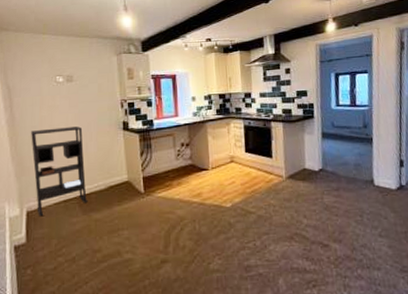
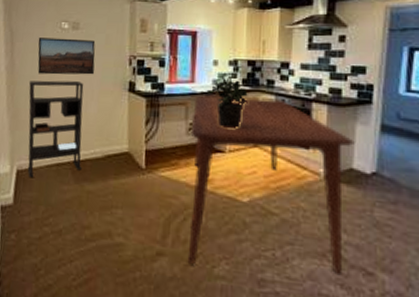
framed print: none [35,90,91,124] -> present [37,38,96,75]
dining table: none [178,122,306,264] -> present [187,95,355,274]
potted plant: none [189,109,222,150] -> present [206,76,248,128]

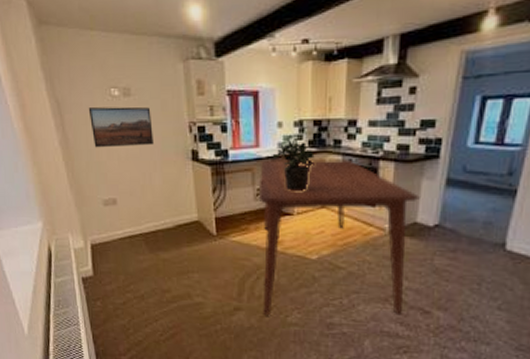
bookshelf: present [27,80,84,178] -> none [88,153,155,251]

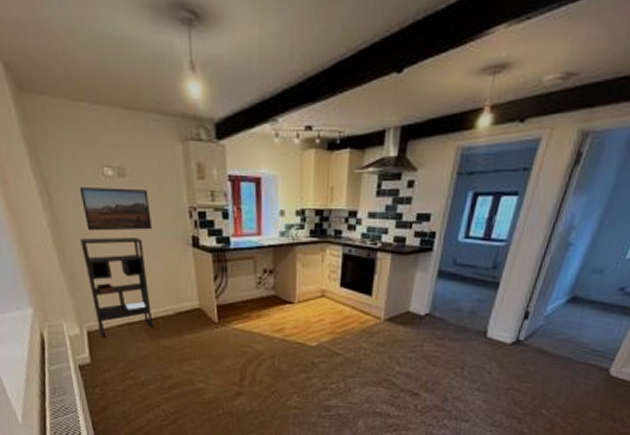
bookshelf: none [88,153,155,251] -> present [80,237,155,338]
dining table: present [258,159,420,315] -> none [260,248,414,399]
potted plant: present [272,139,315,191] -> none [274,228,316,280]

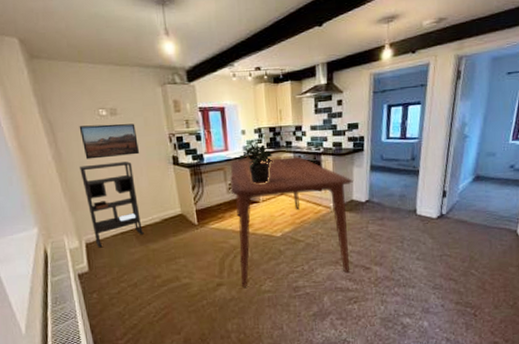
dining table: none [260,248,414,399] -> present [229,156,353,287]
potted plant: none [274,228,316,280] -> present [239,143,273,184]

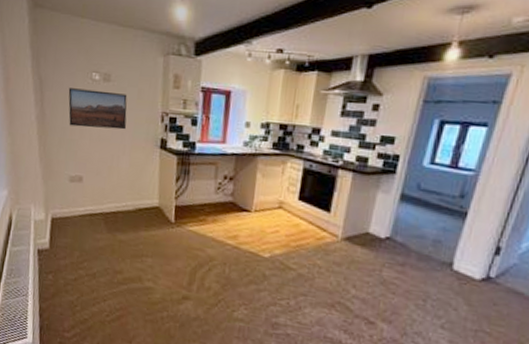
bookshelf: present [80,161,144,248] -> none [60,132,116,226]
dining table: present [229,156,353,287] -> none [210,155,374,322]
potted plant: present [239,143,273,184] -> none [237,139,278,190]

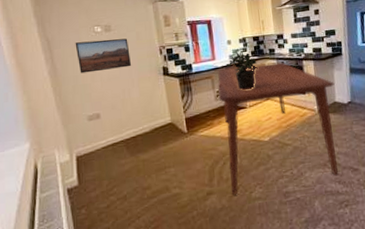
dining table: none [210,155,374,322] -> present [217,62,338,195]
potted plant: none [237,139,278,190] -> present [225,51,258,90]

